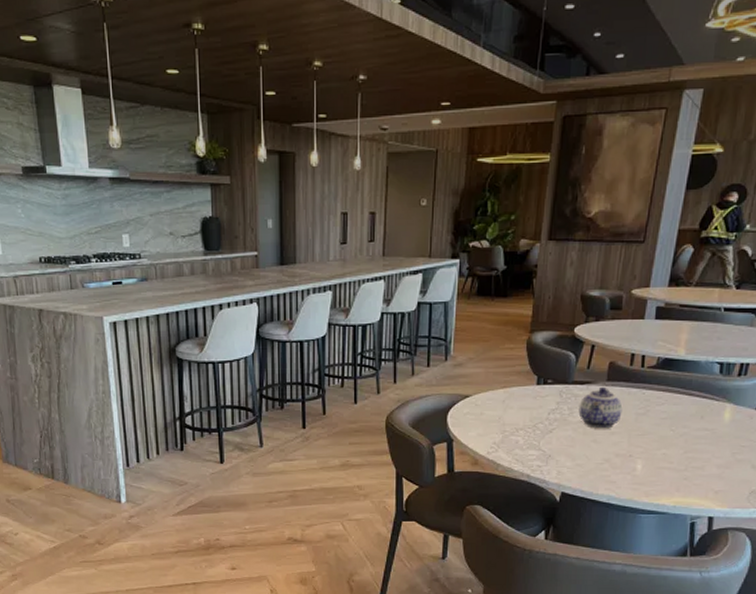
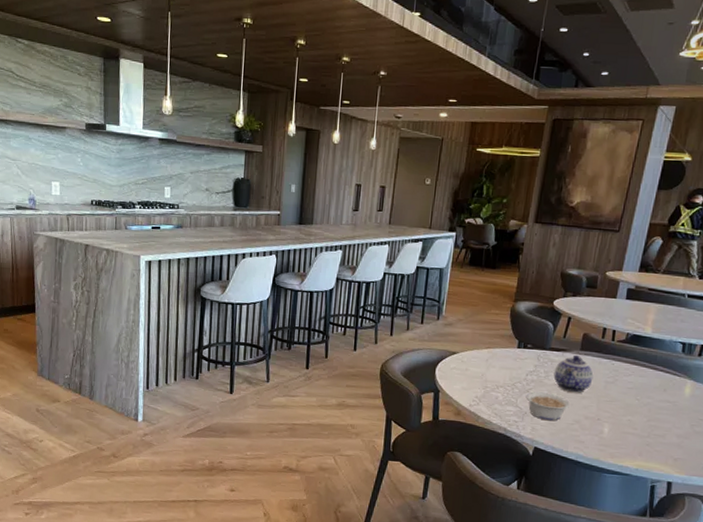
legume: none [549,432,598,462] -> present [526,391,570,421]

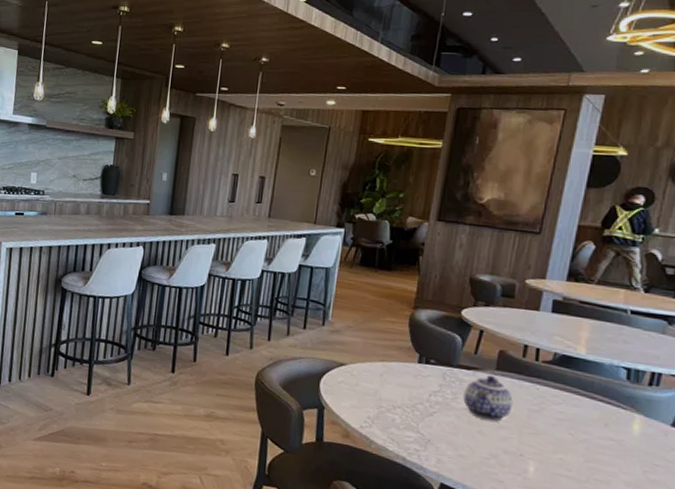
legume: present [526,391,570,421] -> none [429,415,484,453]

